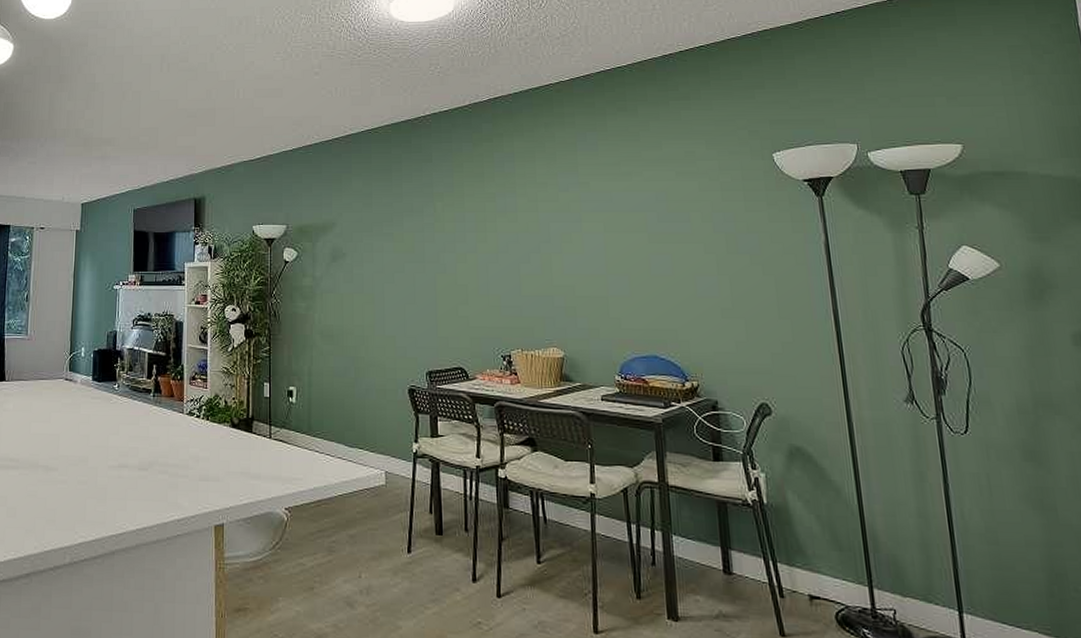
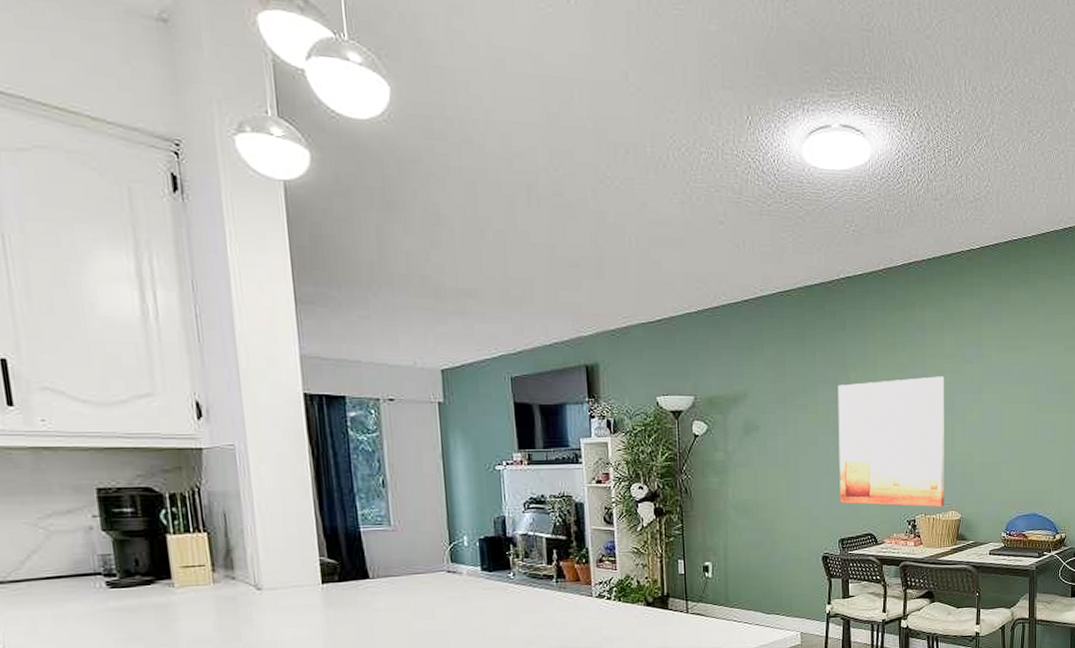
wall art: none [424,205,544,342] -> present [837,376,945,507]

